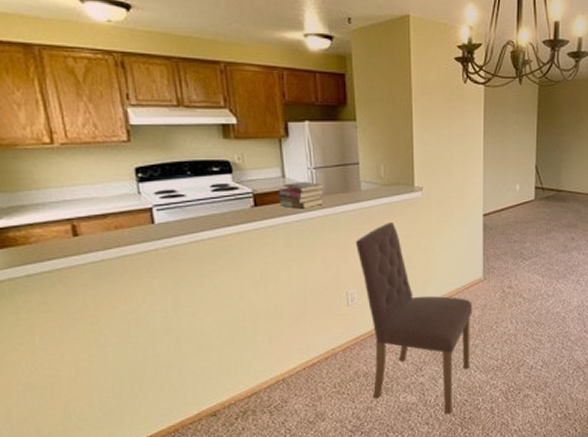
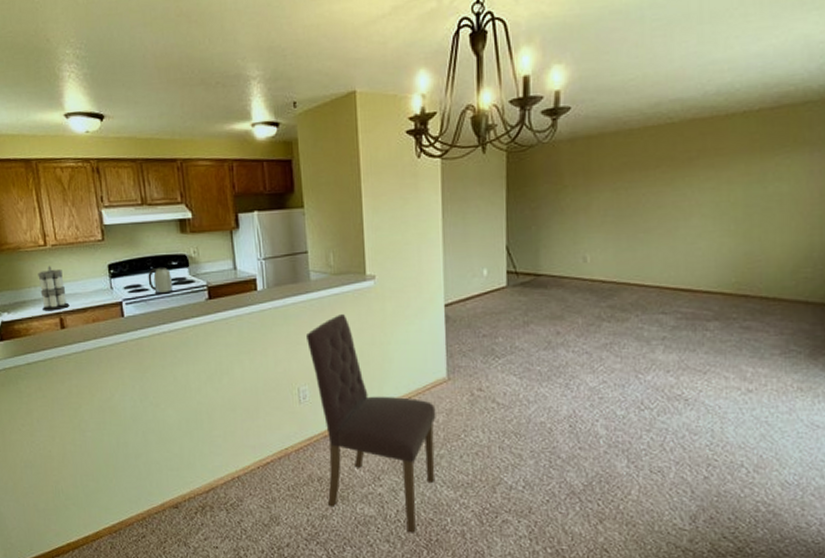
spice rack: none [41,165,85,217] -> present [38,265,70,311]
kettle: none [184,172,214,202] -> present [148,266,174,296]
books: present [277,181,324,209] -> none [230,272,274,301]

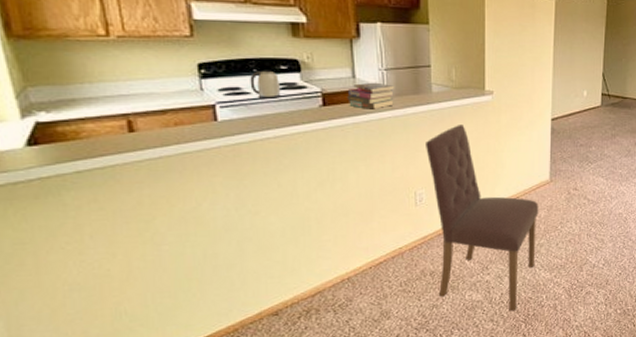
spice rack: present [38,265,70,311] -> none [95,59,142,112]
books: none [230,272,274,301] -> present [347,82,394,109]

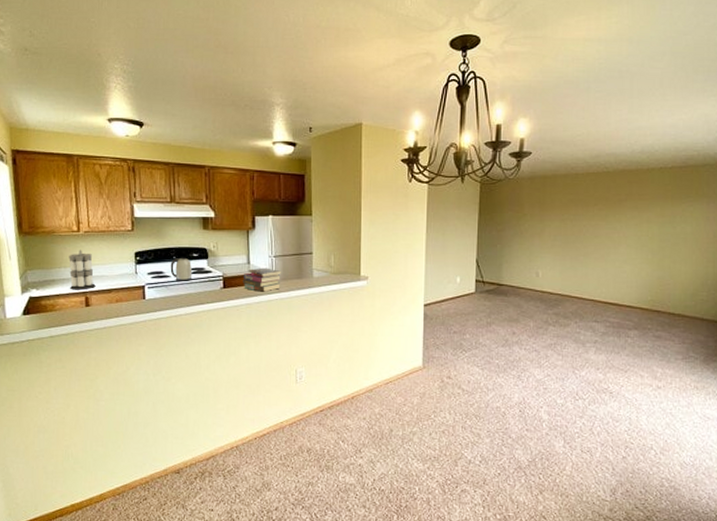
spice rack: none [95,59,142,112] -> present [69,249,96,290]
dining chair: present [426,125,539,311] -> none [306,308,412,500]

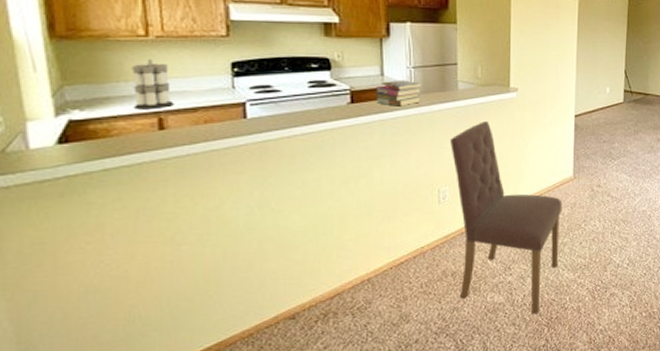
kettle: present [170,257,193,282] -> none [281,68,311,98]
dining chair: none [306,308,412,500] -> present [450,121,562,314]

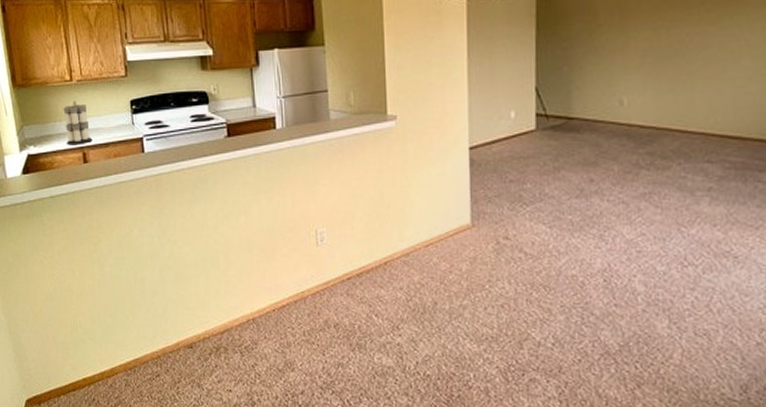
books: present [375,80,421,107] -> none [249,111,292,140]
dining chair: present [450,121,562,314] -> none [325,155,459,387]

